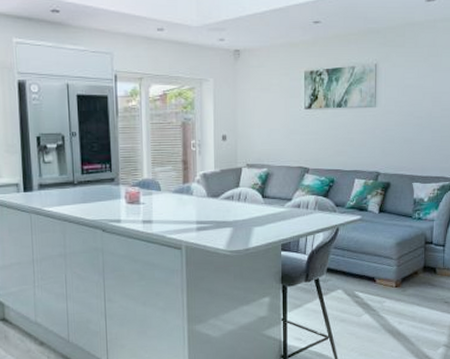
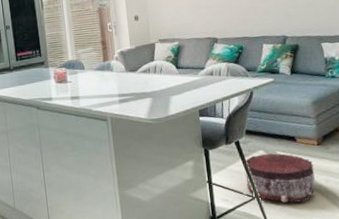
pouf: none [321,293,390,344] -> present [245,153,316,203]

